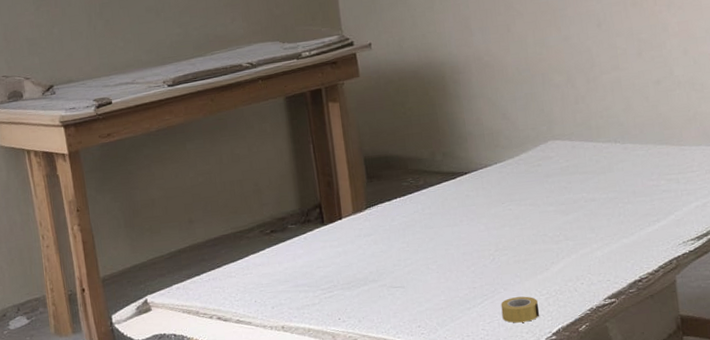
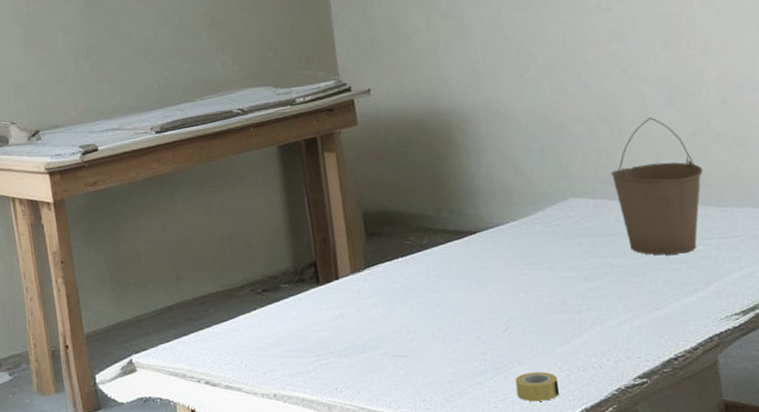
bucket: none [587,67,666,190] -> present [611,117,704,255]

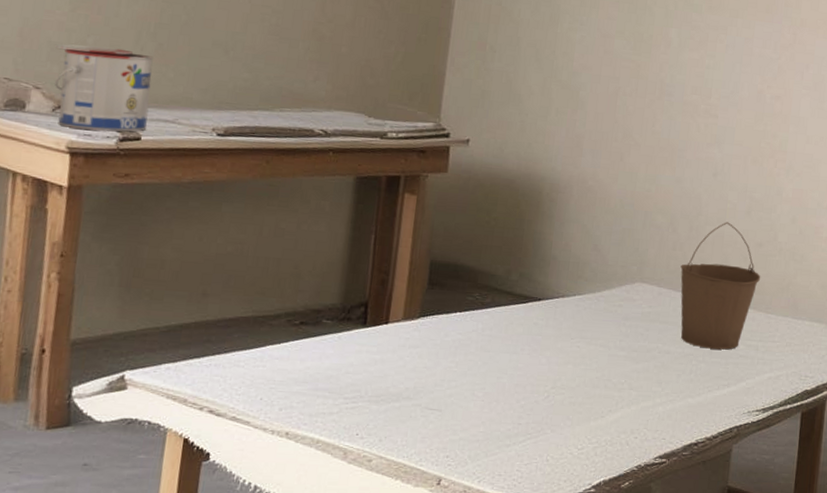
paint can: none [18,74,101,152] -> present [53,44,154,132]
adhesive tape: present [515,372,559,402] -> none [542,441,585,470]

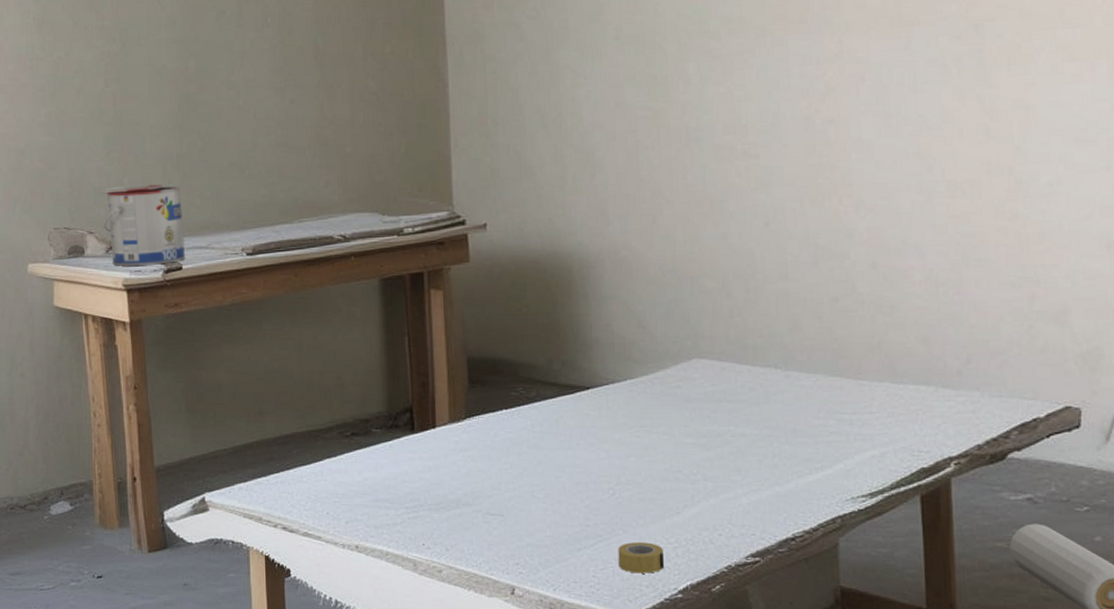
adhesive tape: none [542,441,585,470] -> present [618,542,665,573]
bucket: present [680,222,761,350] -> none [742,277,843,427]

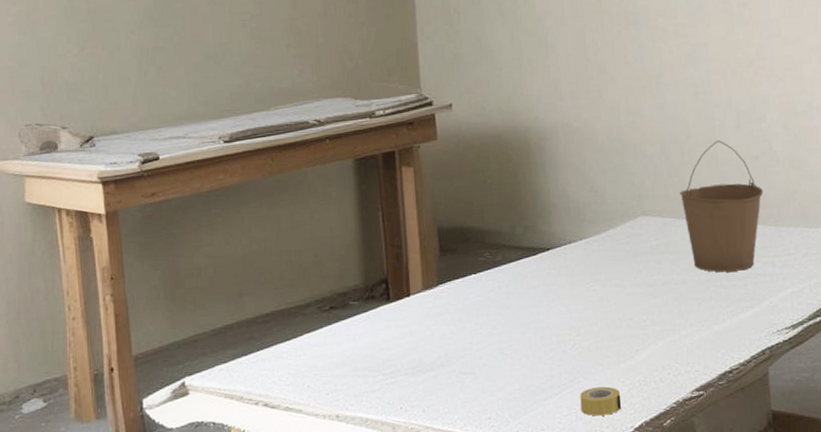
paint can: present [99,184,186,266] -> none [72,78,163,160]
bucket: none [742,277,843,427] -> present [680,140,764,273]

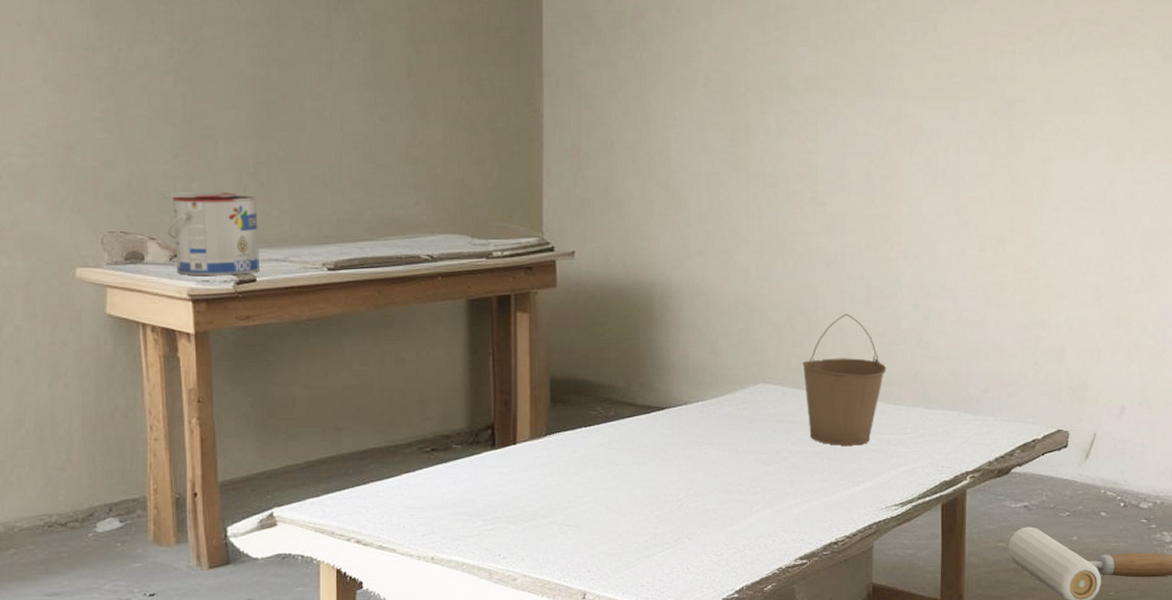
paint can: none [72,78,163,160] -> present [163,191,261,276]
adhesive tape: present [580,386,621,416] -> none [683,548,724,577]

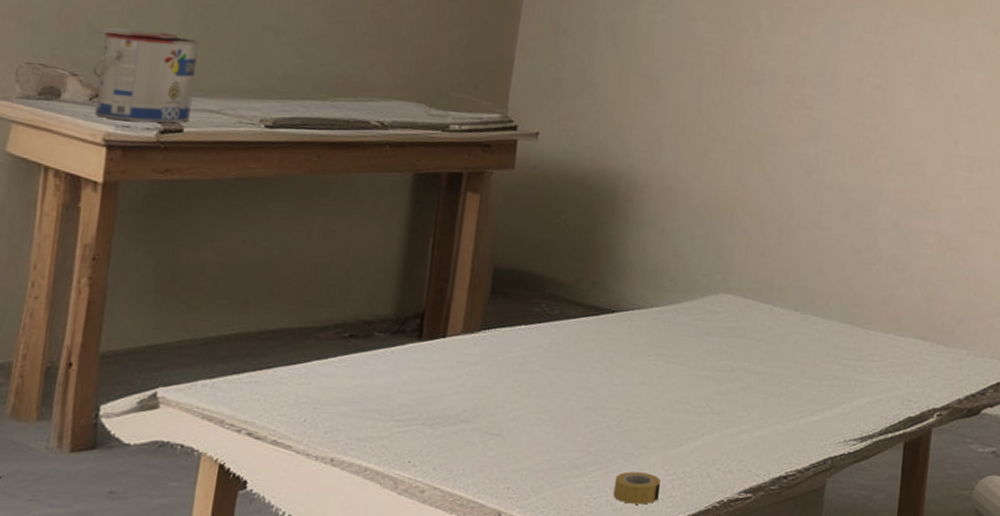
adhesive tape: none [683,548,724,577] -> present [613,472,661,505]
bucket: present [802,313,887,446] -> none [769,225,859,370]

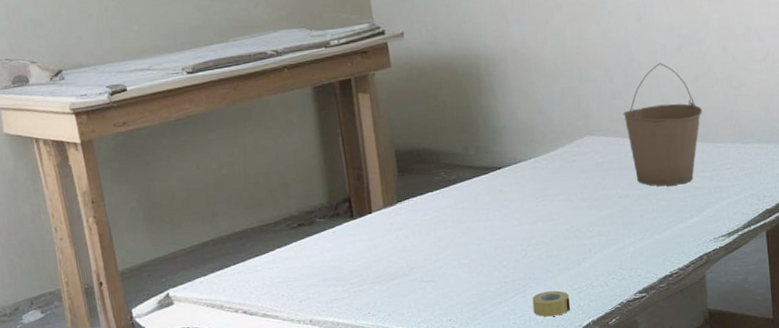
paint can: present [92,27,200,123] -> none [36,13,129,92]
bucket: none [769,225,859,370] -> present [623,63,703,187]

